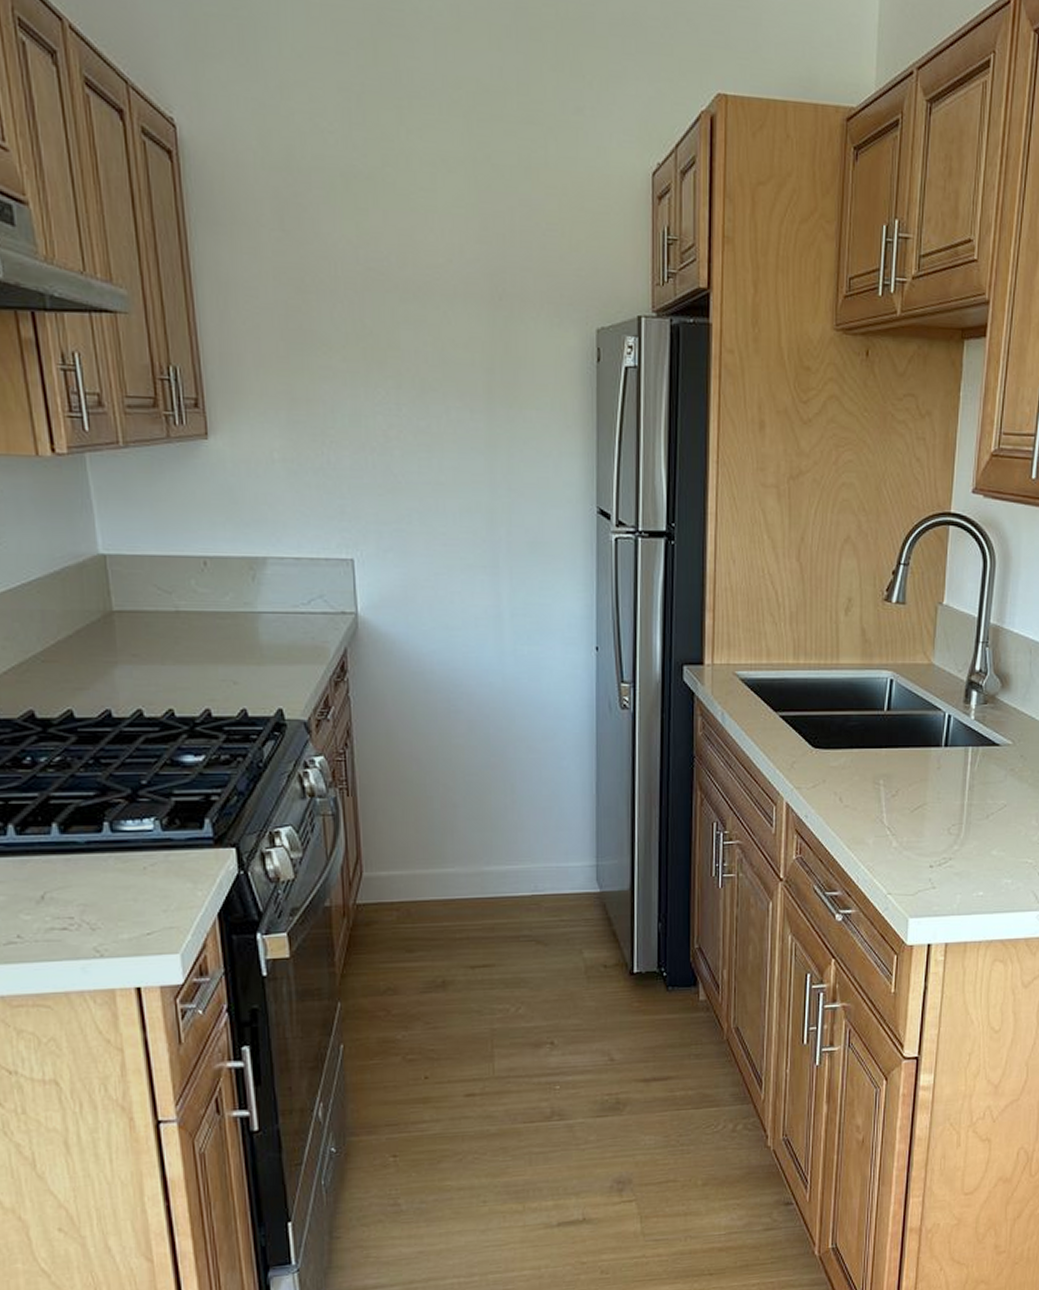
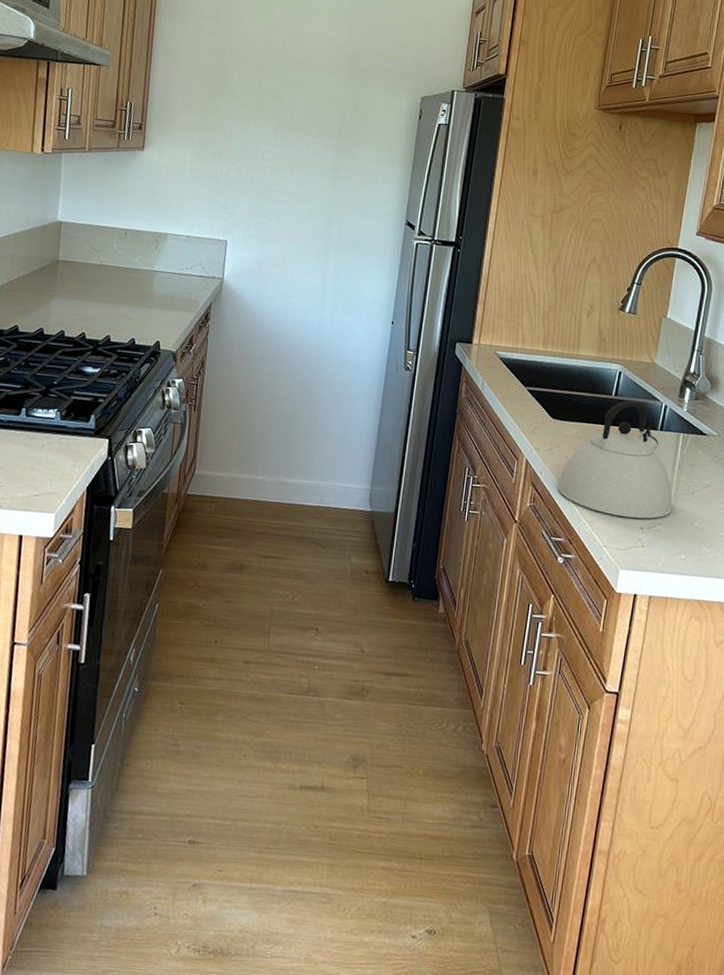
kettle: none [828,713,965,857] -> present [558,400,673,519]

